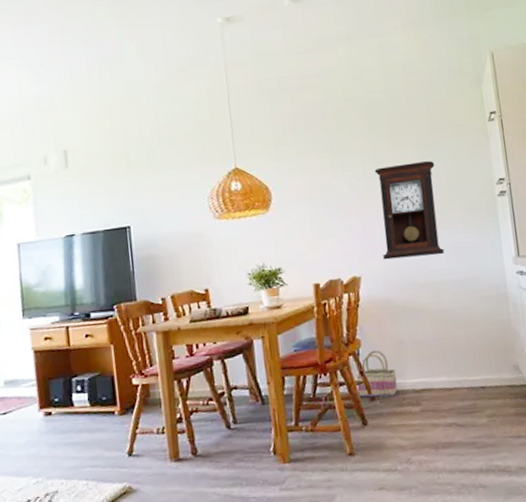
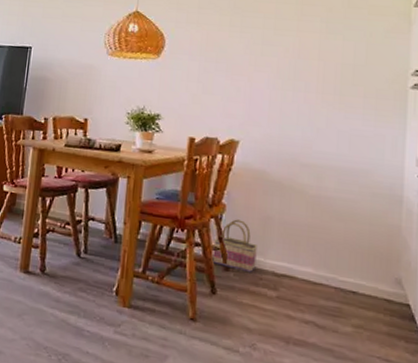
pendulum clock: present [374,161,445,260] -> none [266,35,342,138]

